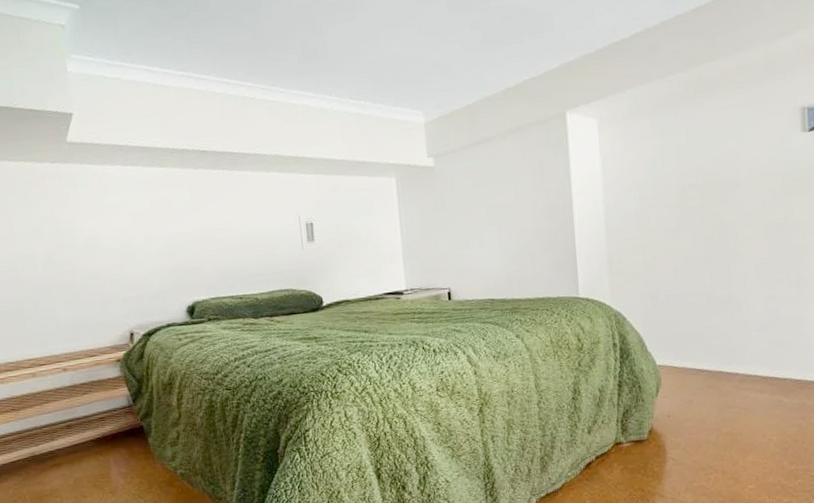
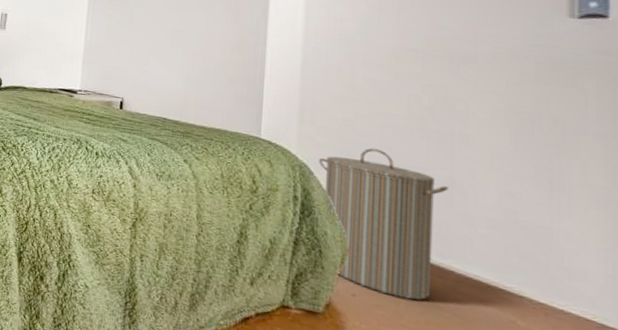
laundry hamper: none [629,283,729,408] -> present [319,148,448,300]

